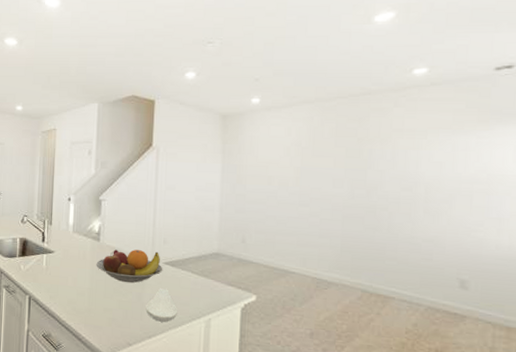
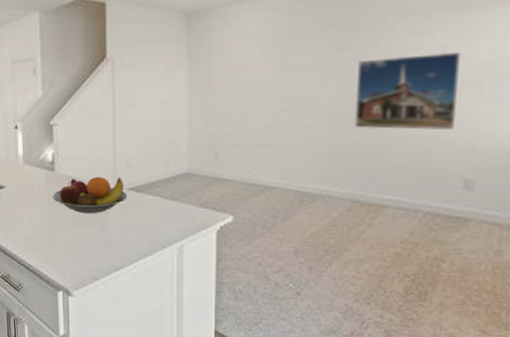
spoon rest: present [146,288,178,322] -> none [111,217,147,252]
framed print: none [363,167,454,235] -> present [354,52,462,131]

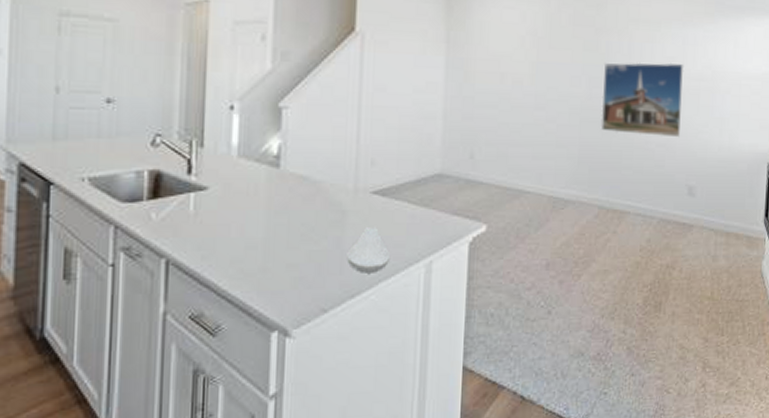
fruit bowl: present [52,177,128,213] -> none [274,177,371,223]
spoon rest: none [111,217,147,252] -> present [347,228,391,273]

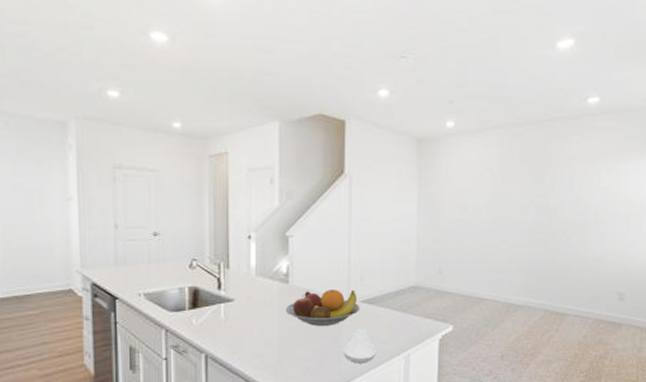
fruit bowl: none [274,177,371,223] -> present [285,290,360,326]
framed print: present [600,62,684,138] -> none [546,191,617,253]

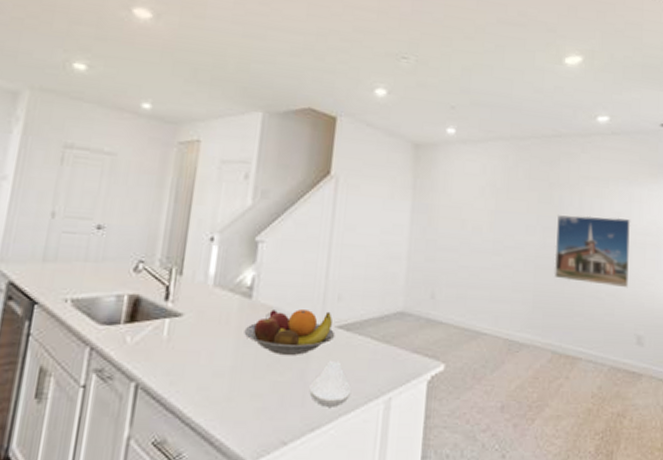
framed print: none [546,191,617,253] -> present [554,215,631,288]

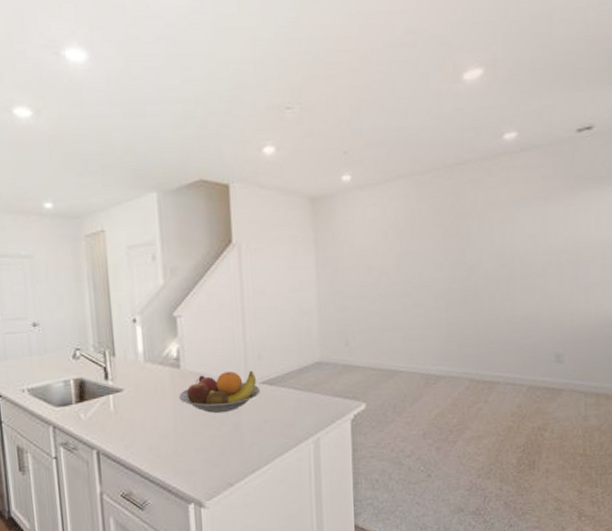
spoon rest: present [309,361,352,407] -> none [245,412,283,452]
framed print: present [554,215,631,288] -> none [465,239,546,311]

